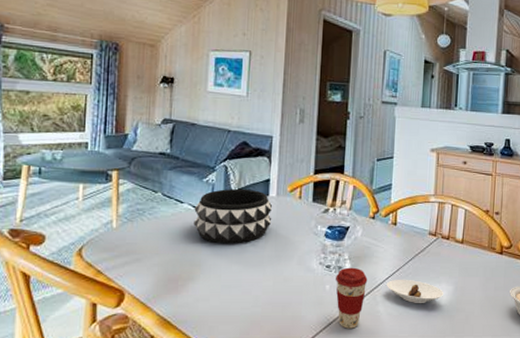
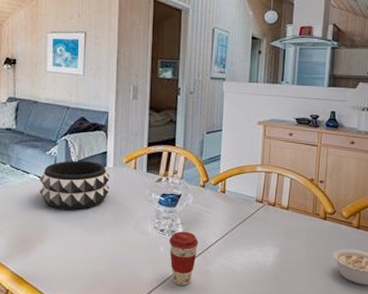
saucer: present [387,279,444,304] -> none [216,242,270,265]

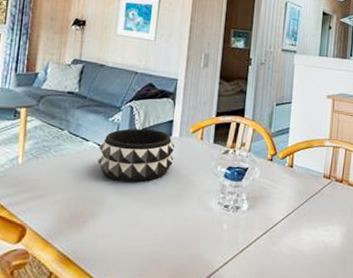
coffee cup: present [169,231,199,286] -> none [233,207,264,268]

